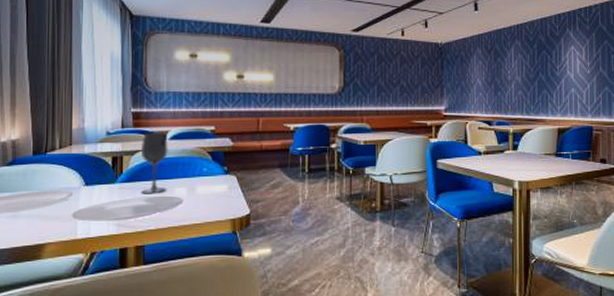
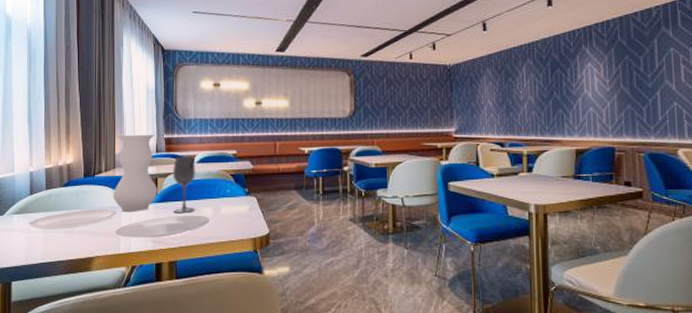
vase: none [69,107,123,193] -> present [113,134,157,212]

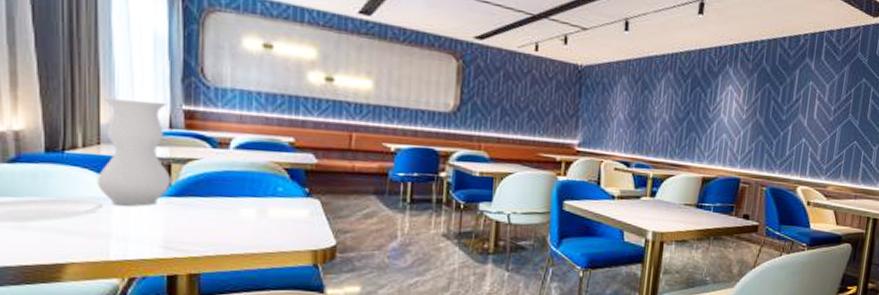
plate: present [115,215,210,238] -> none [101,215,252,243]
wine glass: present [173,156,196,214] -> none [196,138,232,214]

